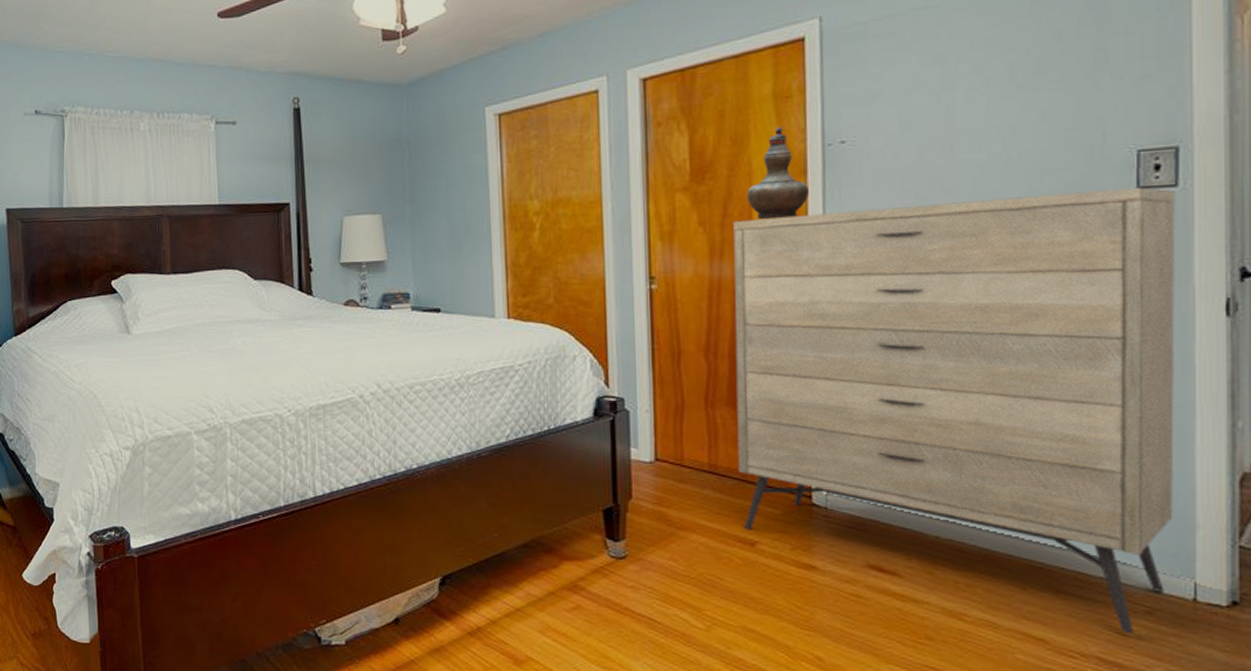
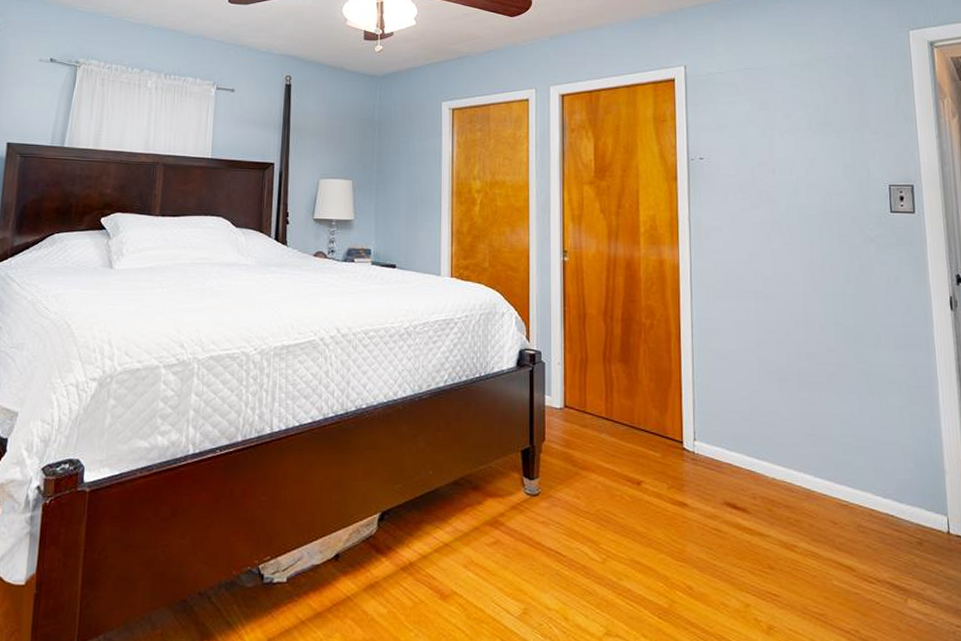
dresser: present [733,186,1176,635] -> none [625,211,930,562]
decorative vase: present [747,125,809,220] -> none [635,141,679,213]

